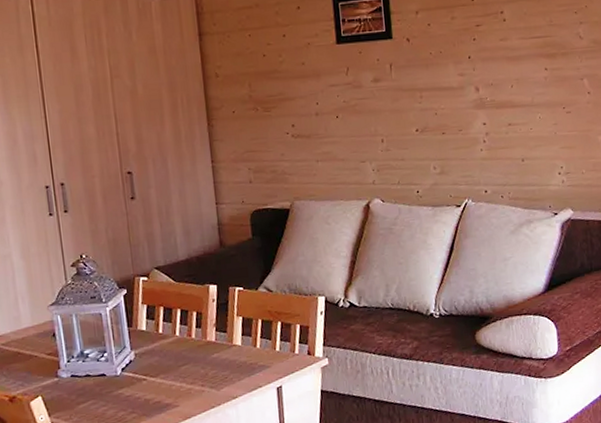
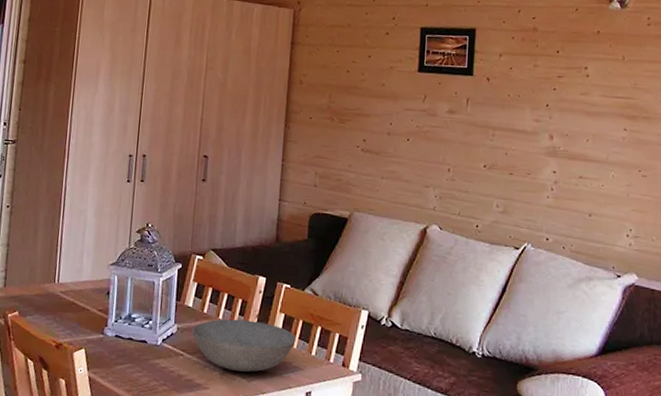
bowl: none [151,329,258,384] -> present [192,319,296,372]

